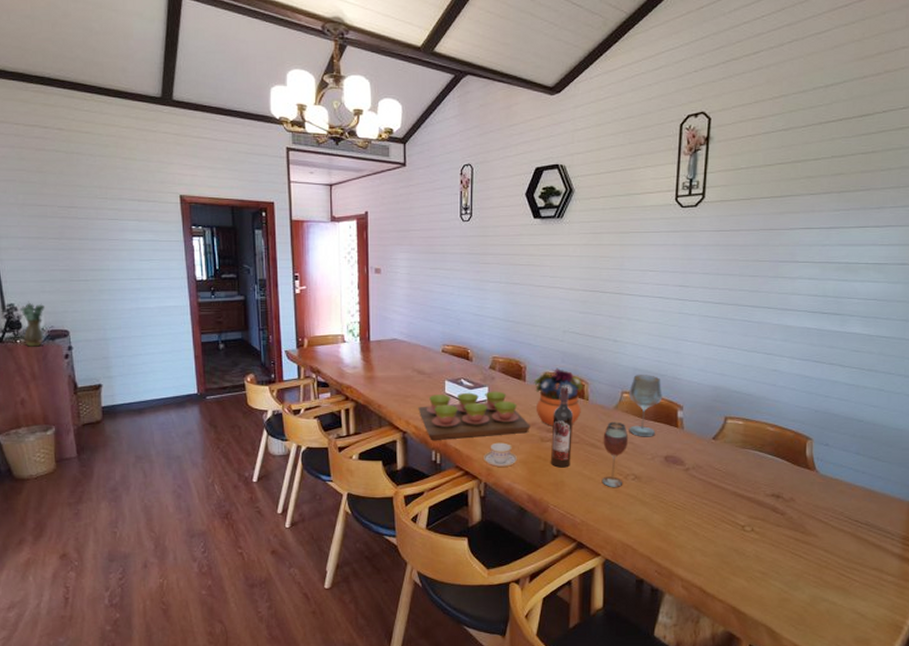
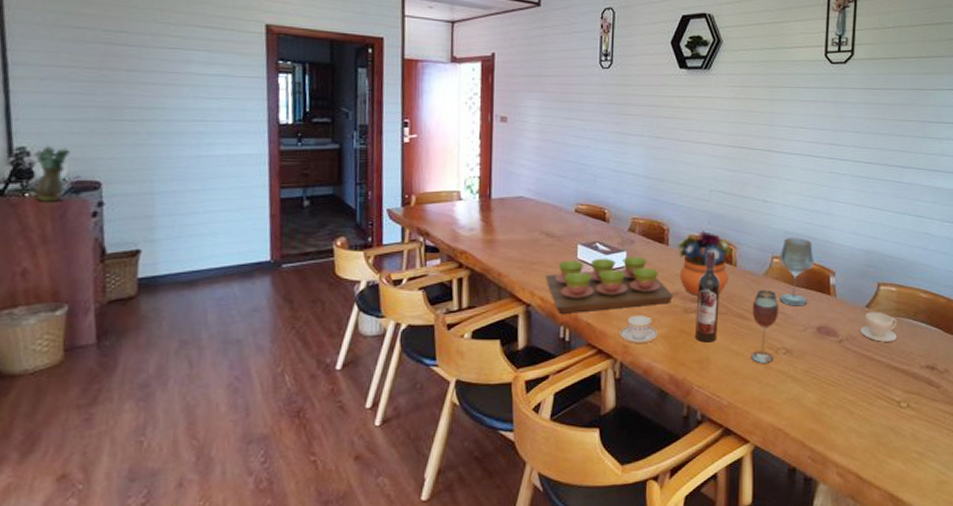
teacup: none [707,443,744,471] -> present [861,311,898,342]

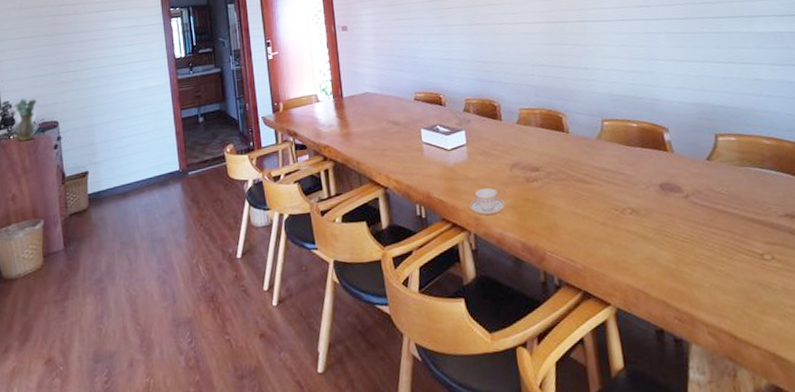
tea set: present [545,256,673,314] -> none [397,133,514,193]
flower arrangement: present [675,230,731,296] -> none [508,102,564,165]
wine bottle: present [694,250,721,343] -> none [534,120,562,209]
wineglass: present [750,289,779,363] -> none [590,152,620,225]
wine glass: present [778,238,814,306] -> none [608,99,646,166]
teacup: present [861,311,898,342] -> none [705,163,746,194]

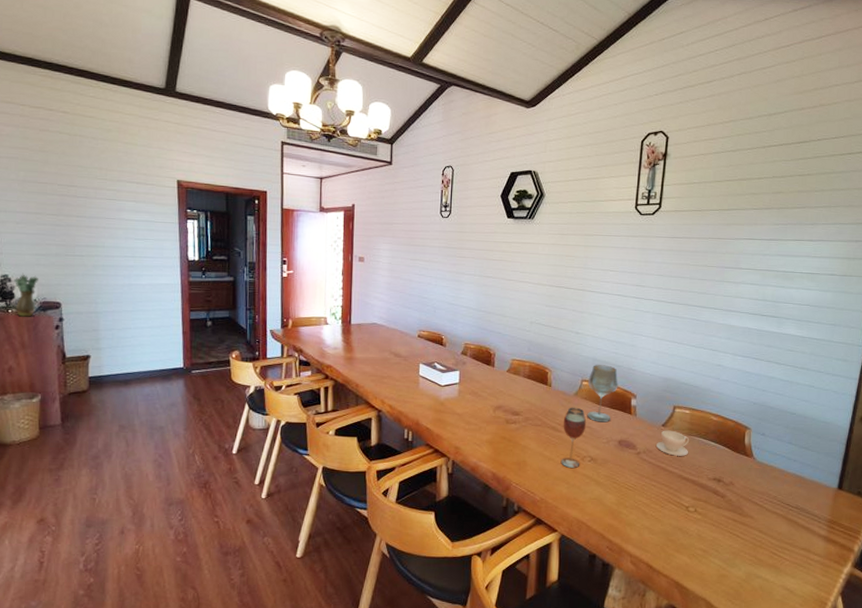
teacup: present [469,187,506,215] -> none [453,423,485,446]
wineglass: none [590,152,620,225] -> present [560,407,587,468]
wine glass: none [608,99,646,166] -> present [587,365,619,423]
teacup: none [705,163,746,194] -> present [656,430,690,456]

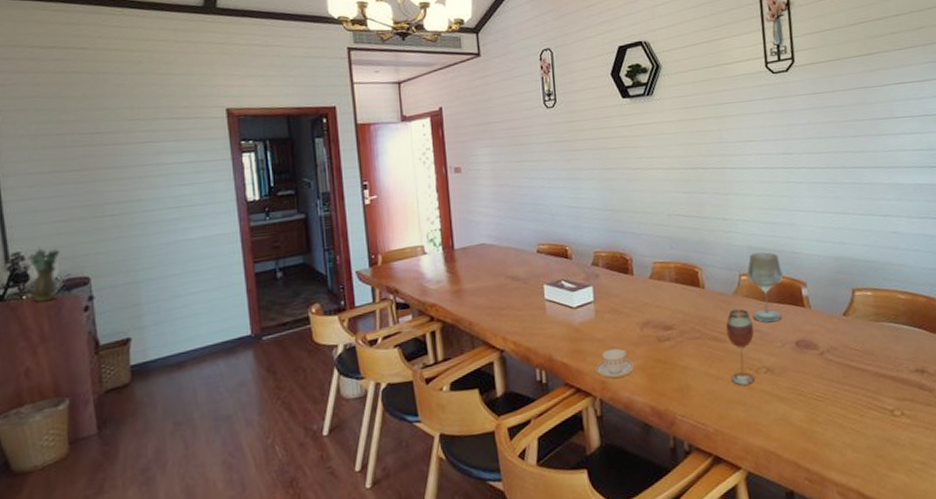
teacup: none [453,423,485,446] -> present [595,348,635,379]
teacup: present [656,430,690,456] -> none [841,318,880,350]

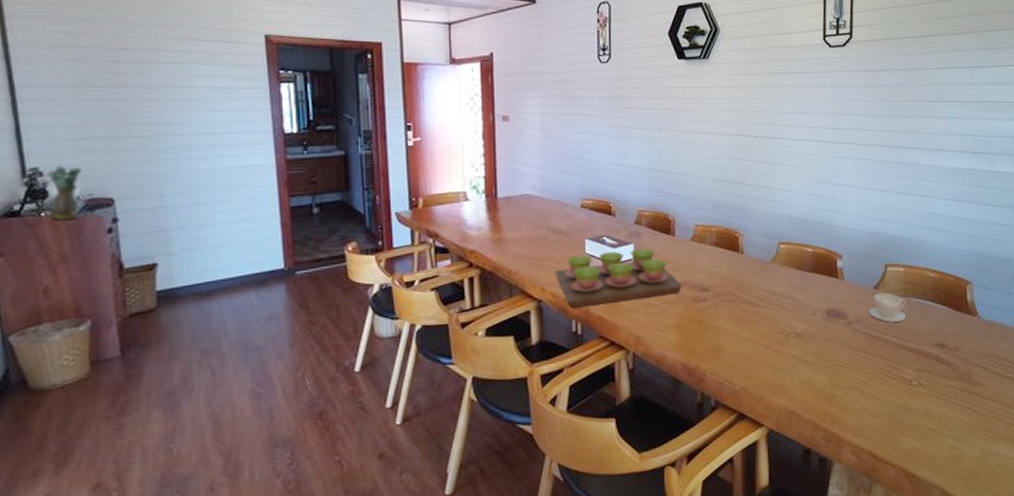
tea set: none [515,289,645,356] -> present [555,248,682,308]
teacup: present [595,348,635,379] -> none [631,305,670,334]
wineglass: present [725,308,755,385] -> none [761,275,788,348]
wine glass: present [746,252,784,323] -> none [785,223,821,291]
teacup: none [841,318,880,350] -> present [870,292,906,322]

